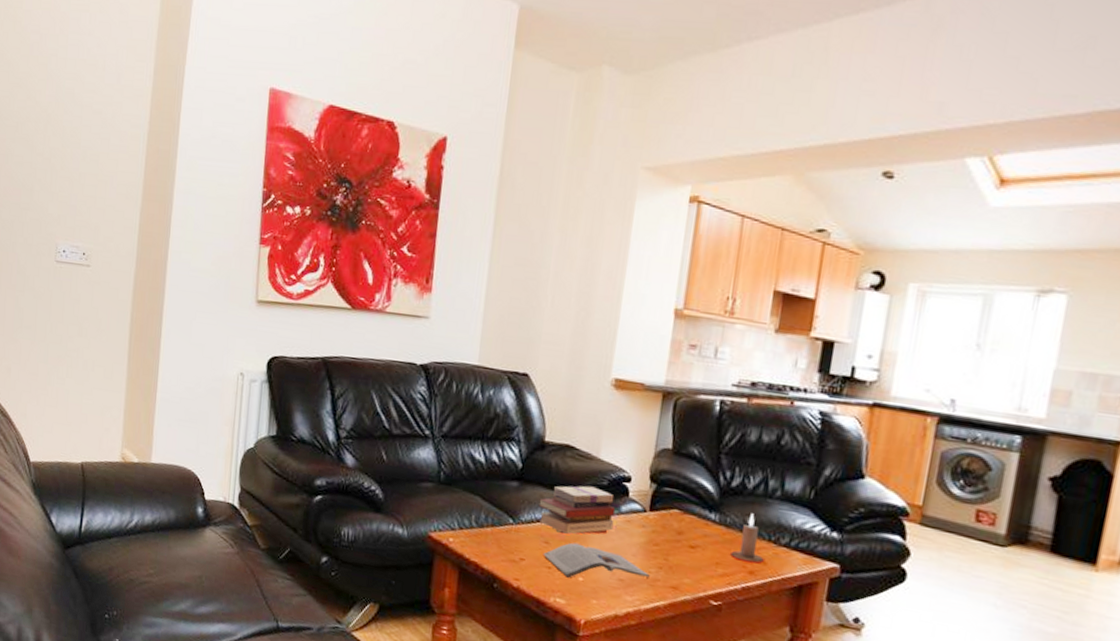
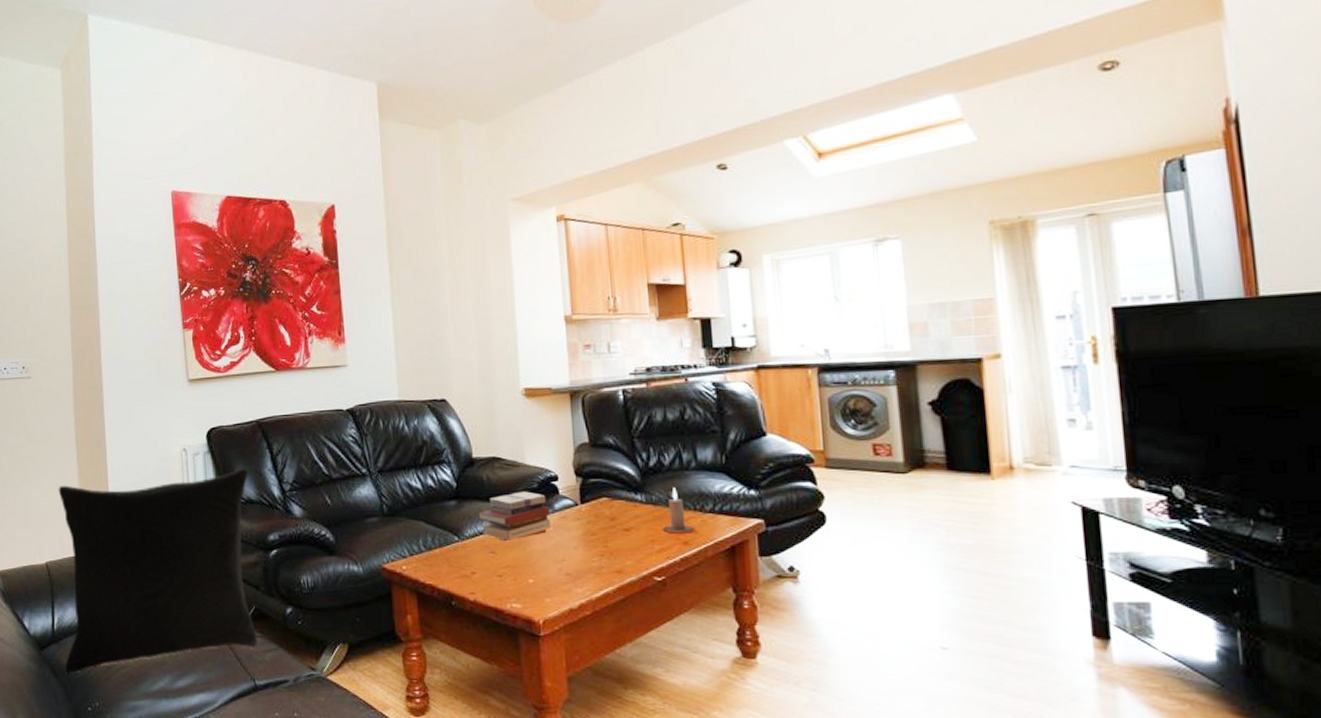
pillow: none [87,386,306,589] -> present [58,467,258,673]
magazine: present [542,542,650,578] -> none [491,547,594,582]

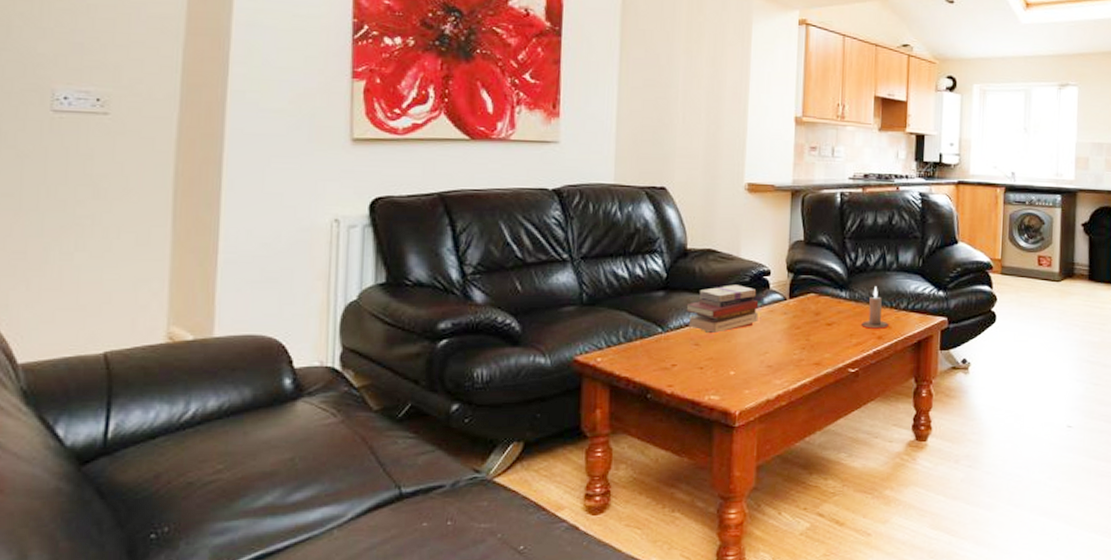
pillow: present [58,467,258,673] -> none [119,245,422,492]

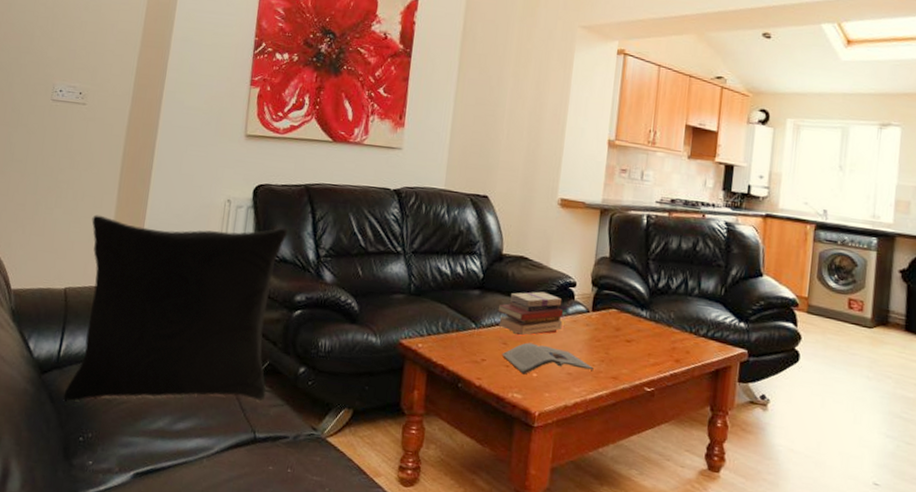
pillow: none [119,245,422,492] -> present [63,214,289,401]
magazine: none [694,340,795,374] -> present [501,342,594,375]
candle: present [861,286,889,329] -> none [660,309,687,353]

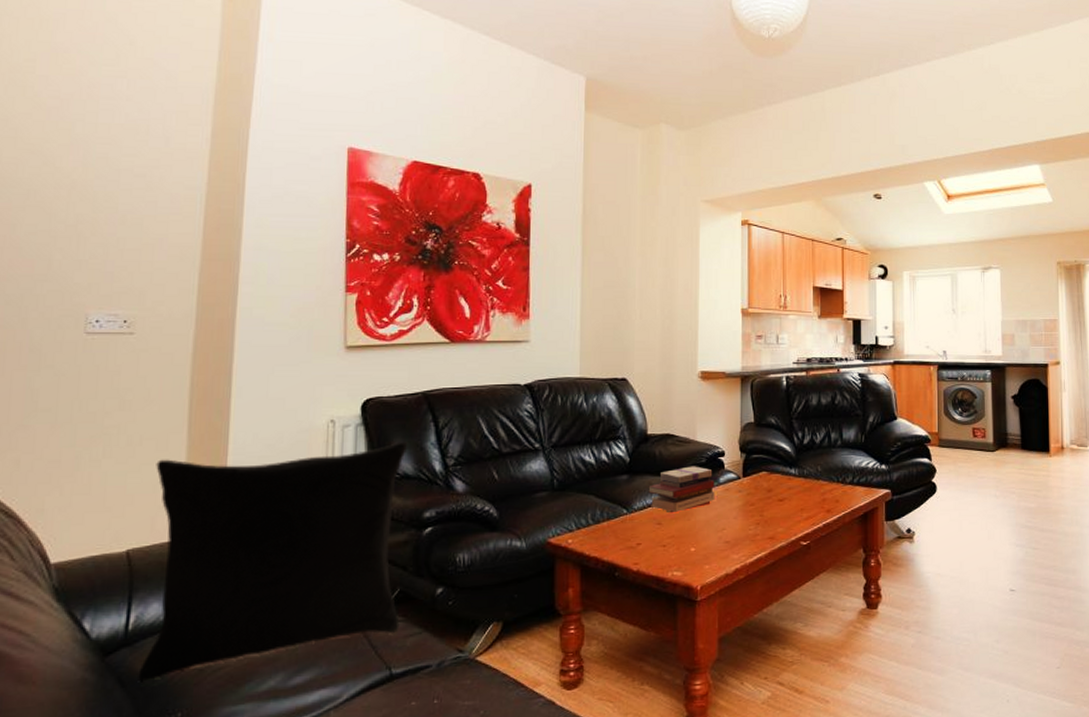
magazine: present [501,342,594,375] -> none [657,518,750,551]

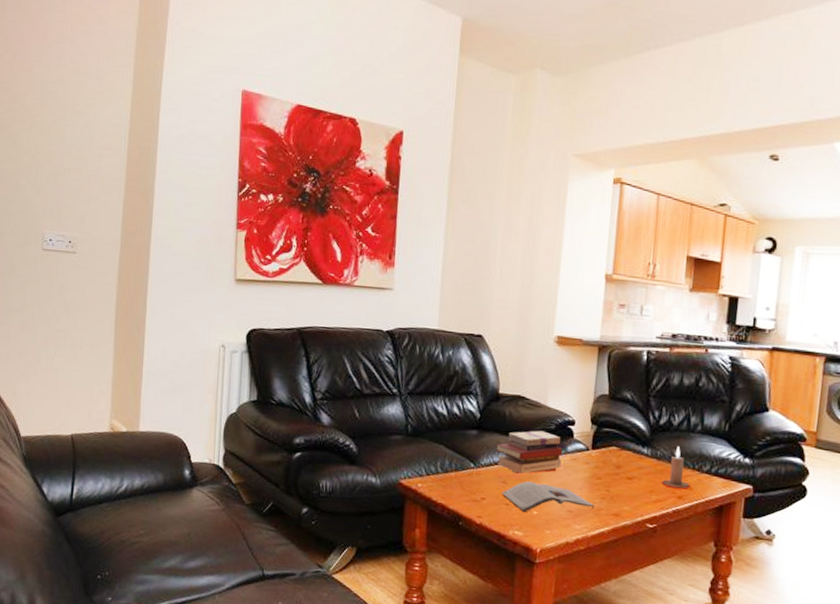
pillow: present [138,441,408,681] -> none [79,362,284,541]
magazine: none [657,518,750,551] -> present [501,481,595,512]
candle: none [811,462,836,503] -> present [662,446,690,489]

